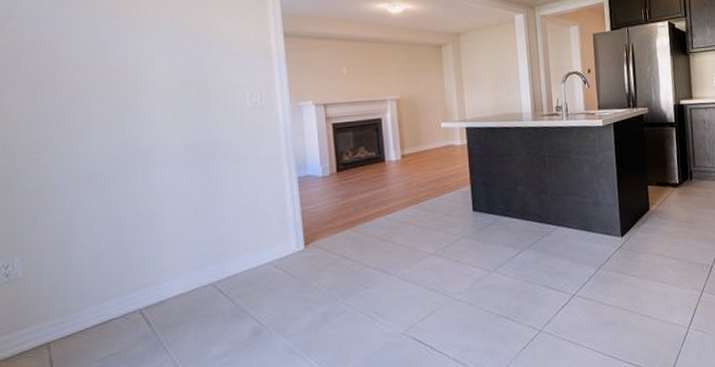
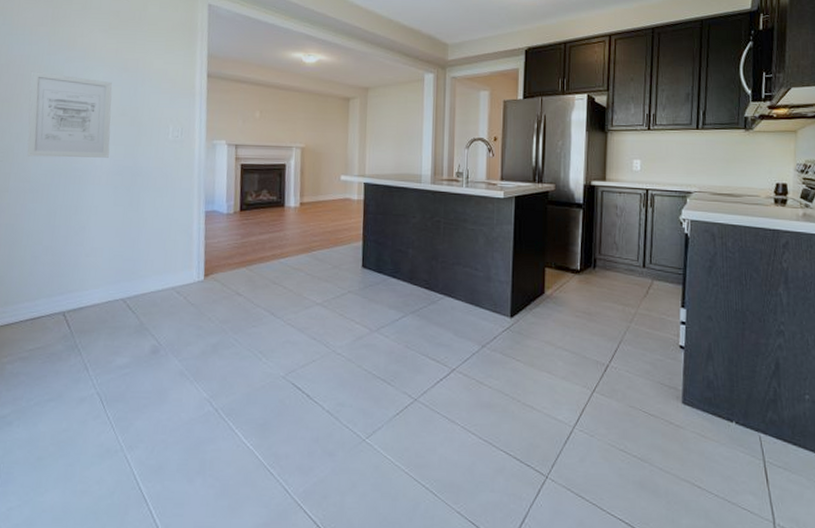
wall art: none [66,46,177,144] -> present [27,71,113,158]

